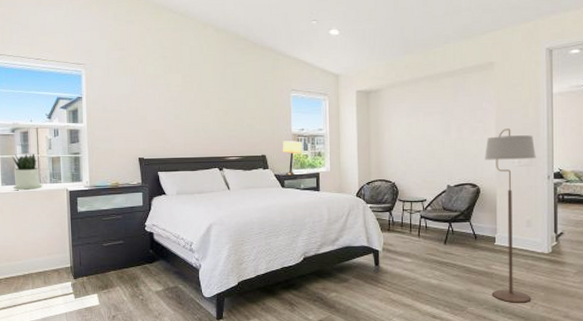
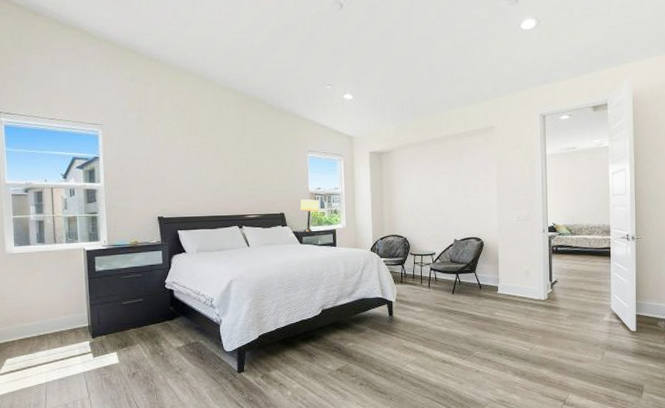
planter: present [12,154,43,191] -> none [25,214,59,251]
floor lamp: present [485,129,536,303] -> none [487,187,533,346]

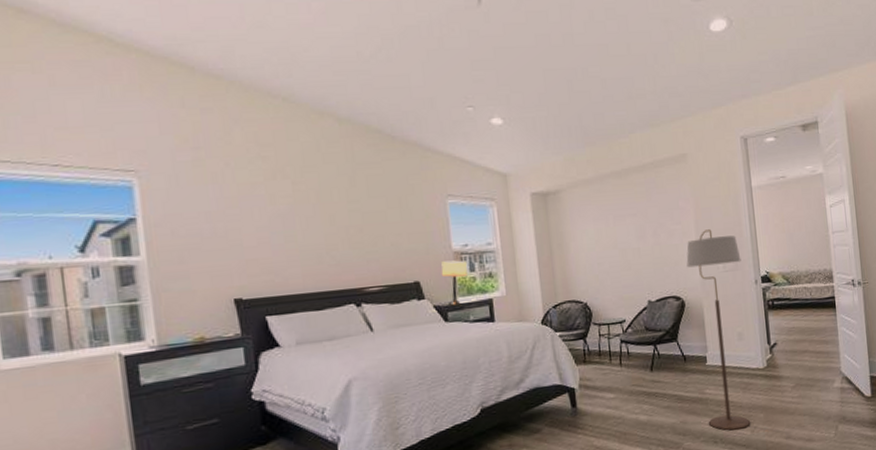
floor lamp: none [487,187,533,346] -> present [686,229,750,431]

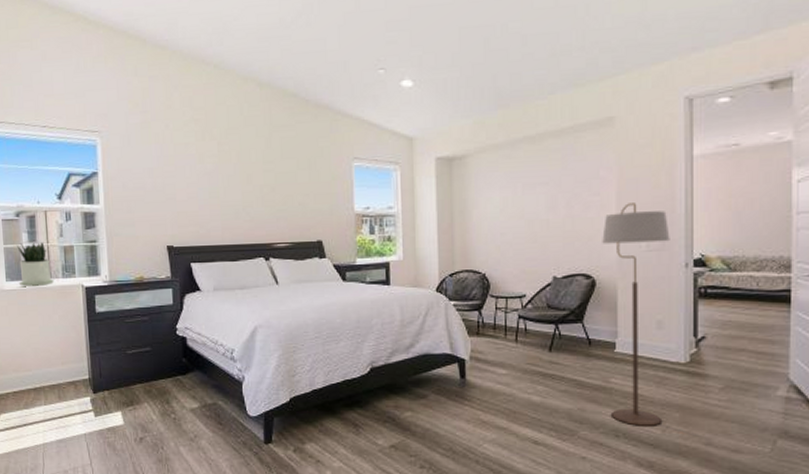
planter: none [19,306,78,364] -> present [17,242,55,288]
table lamp: present [441,260,468,306] -> none [342,222,368,266]

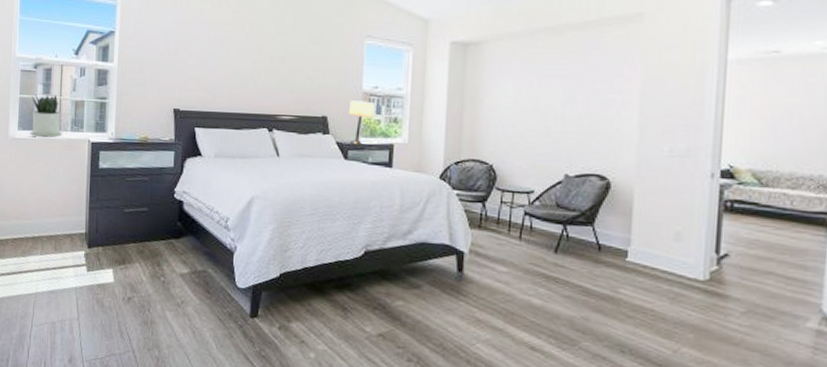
table lamp: none [342,222,368,266] -> present [348,100,375,145]
floor lamp: present [602,203,670,426] -> none [618,104,696,346]

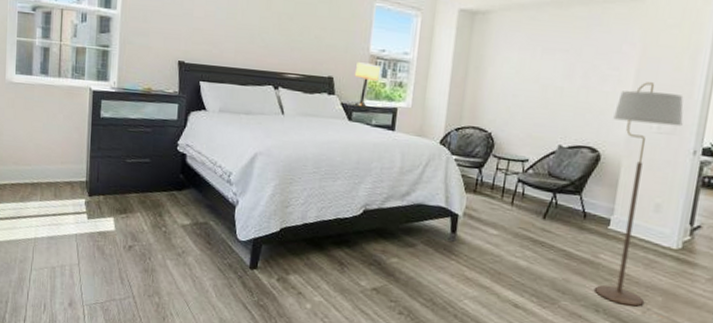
planter: present [29,94,63,139] -> none [27,38,63,85]
floor lamp: none [618,104,696,346] -> present [595,82,684,307]

